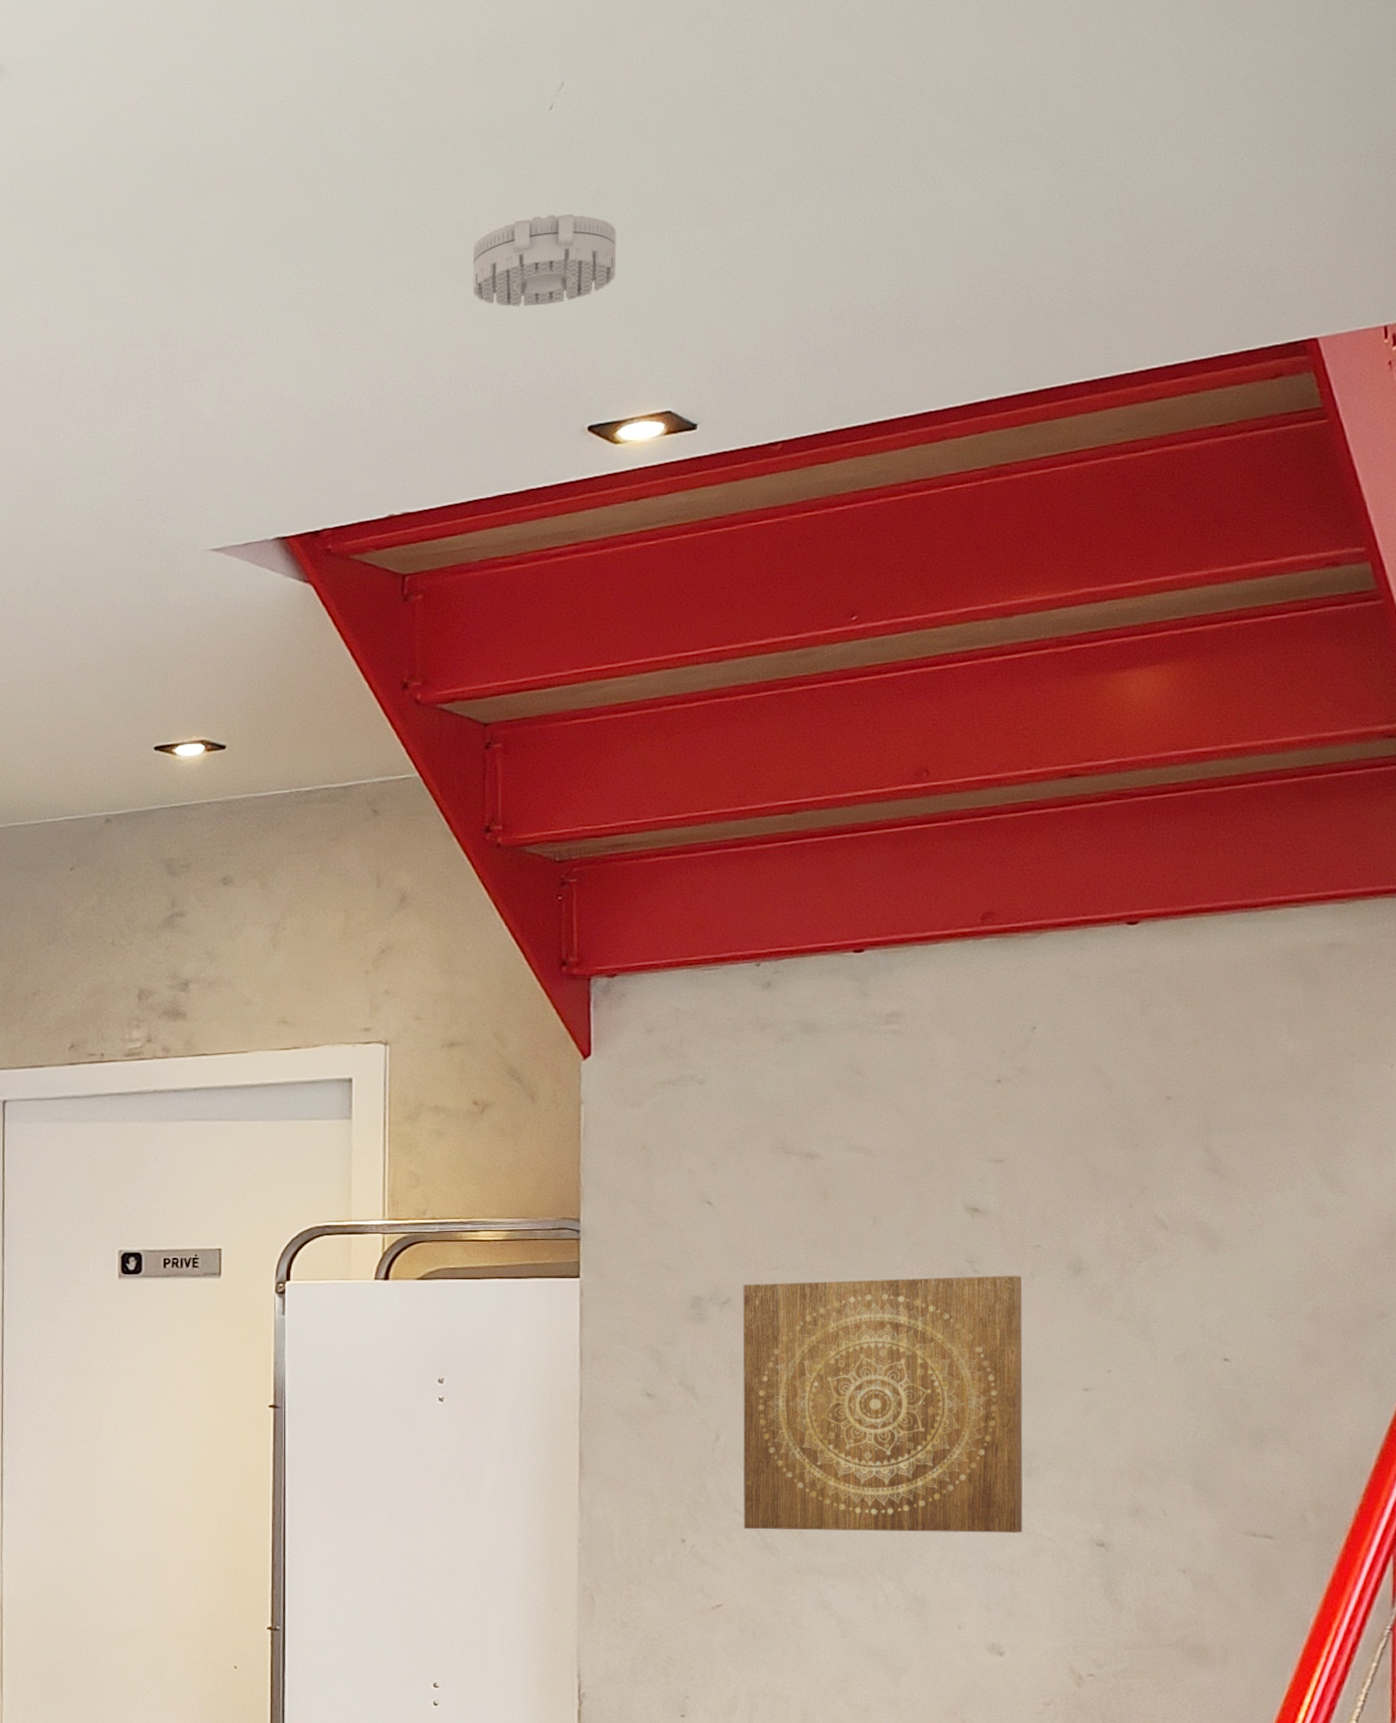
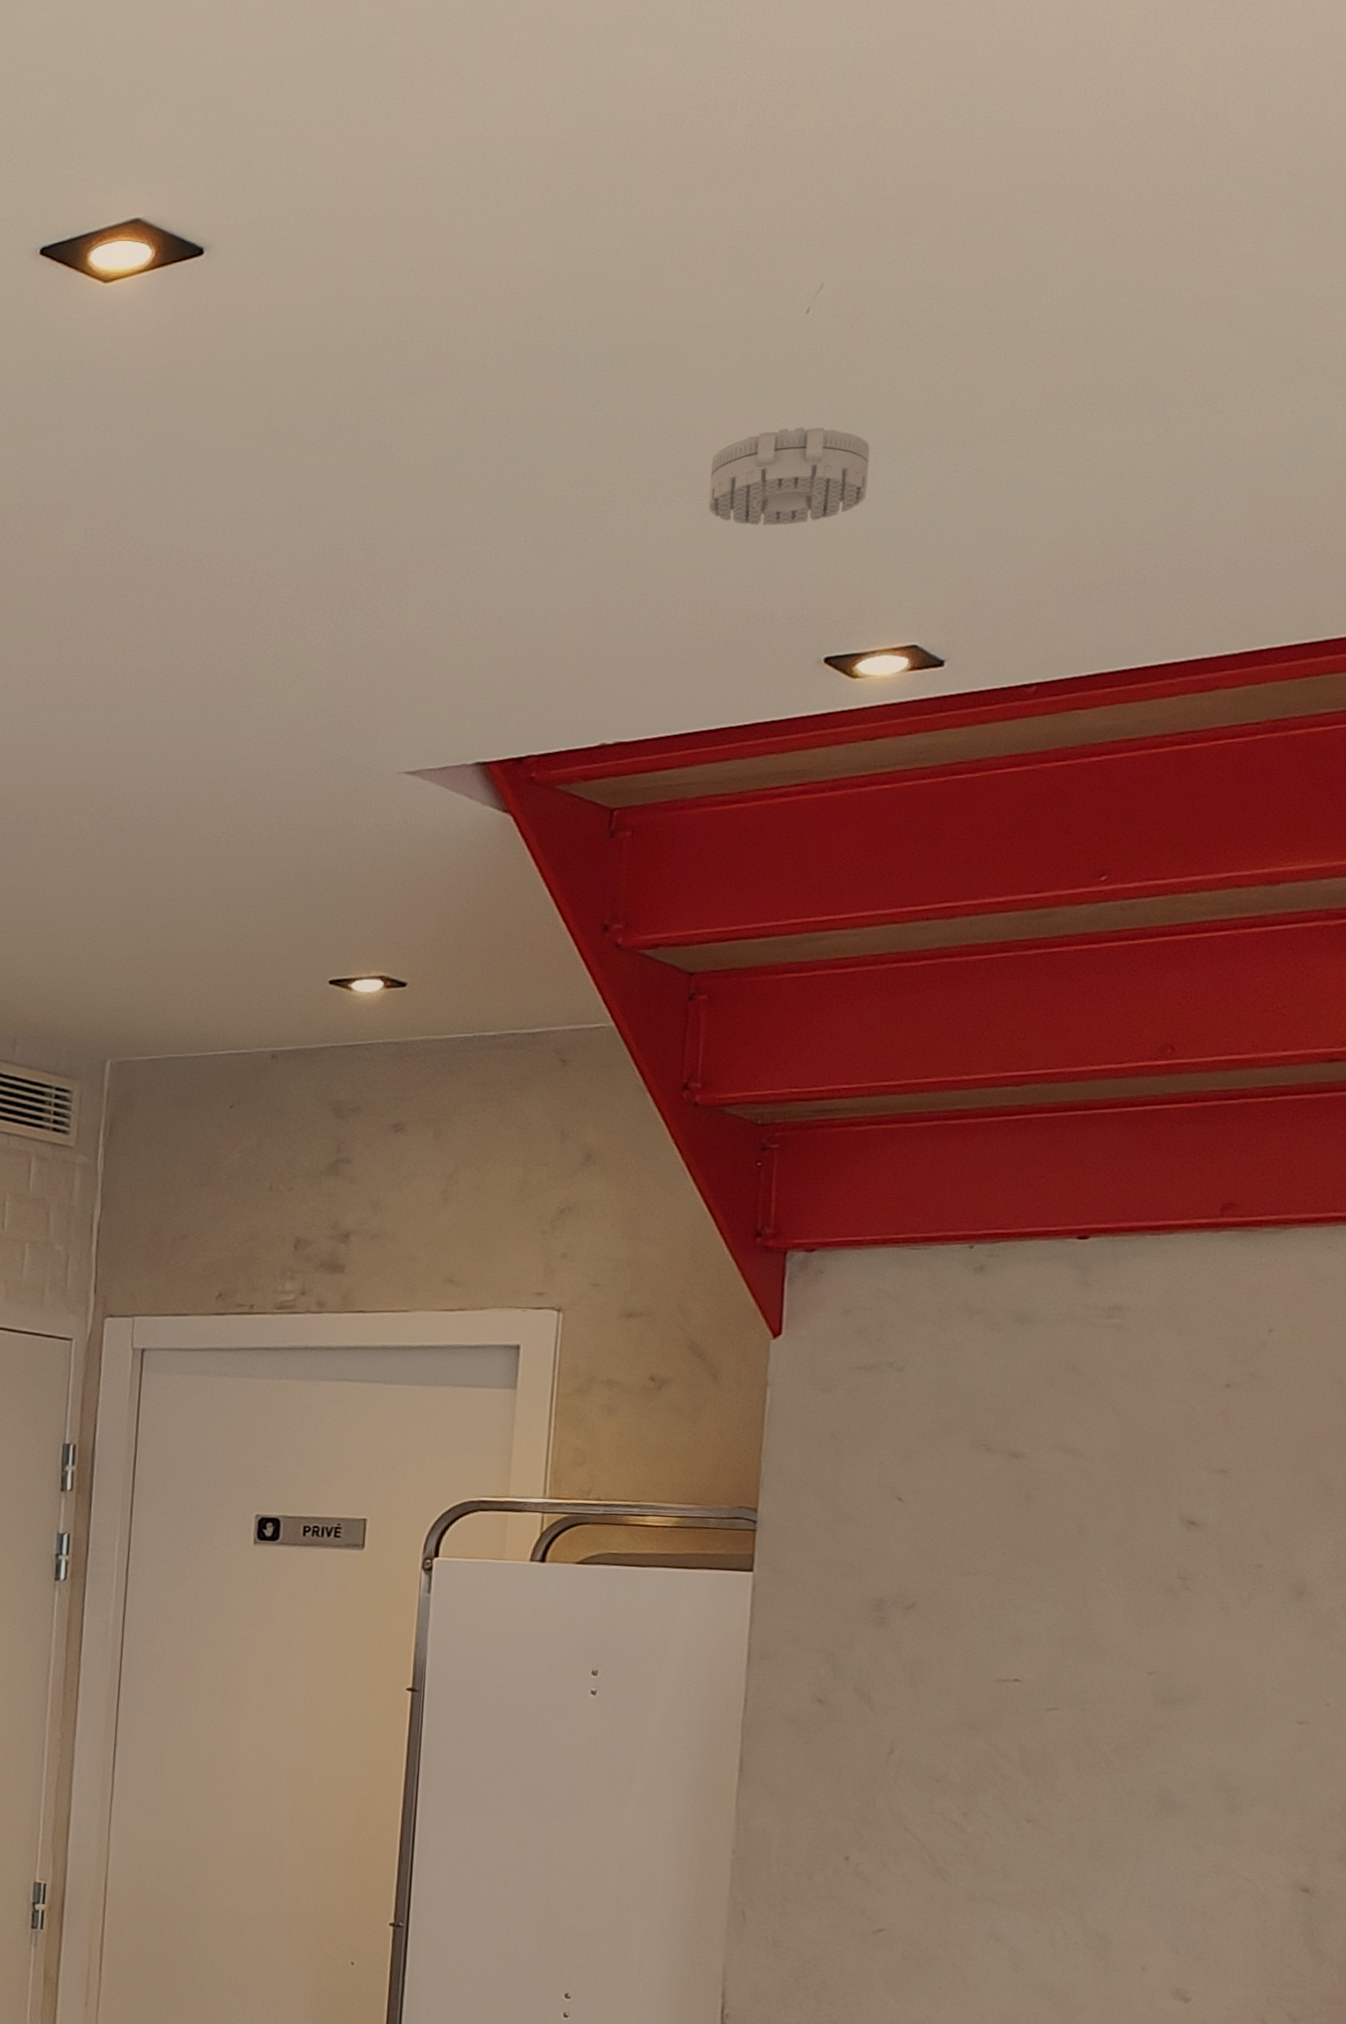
wall art: present [742,1275,1023,1534] -> none [913,1588,1238,1873]

